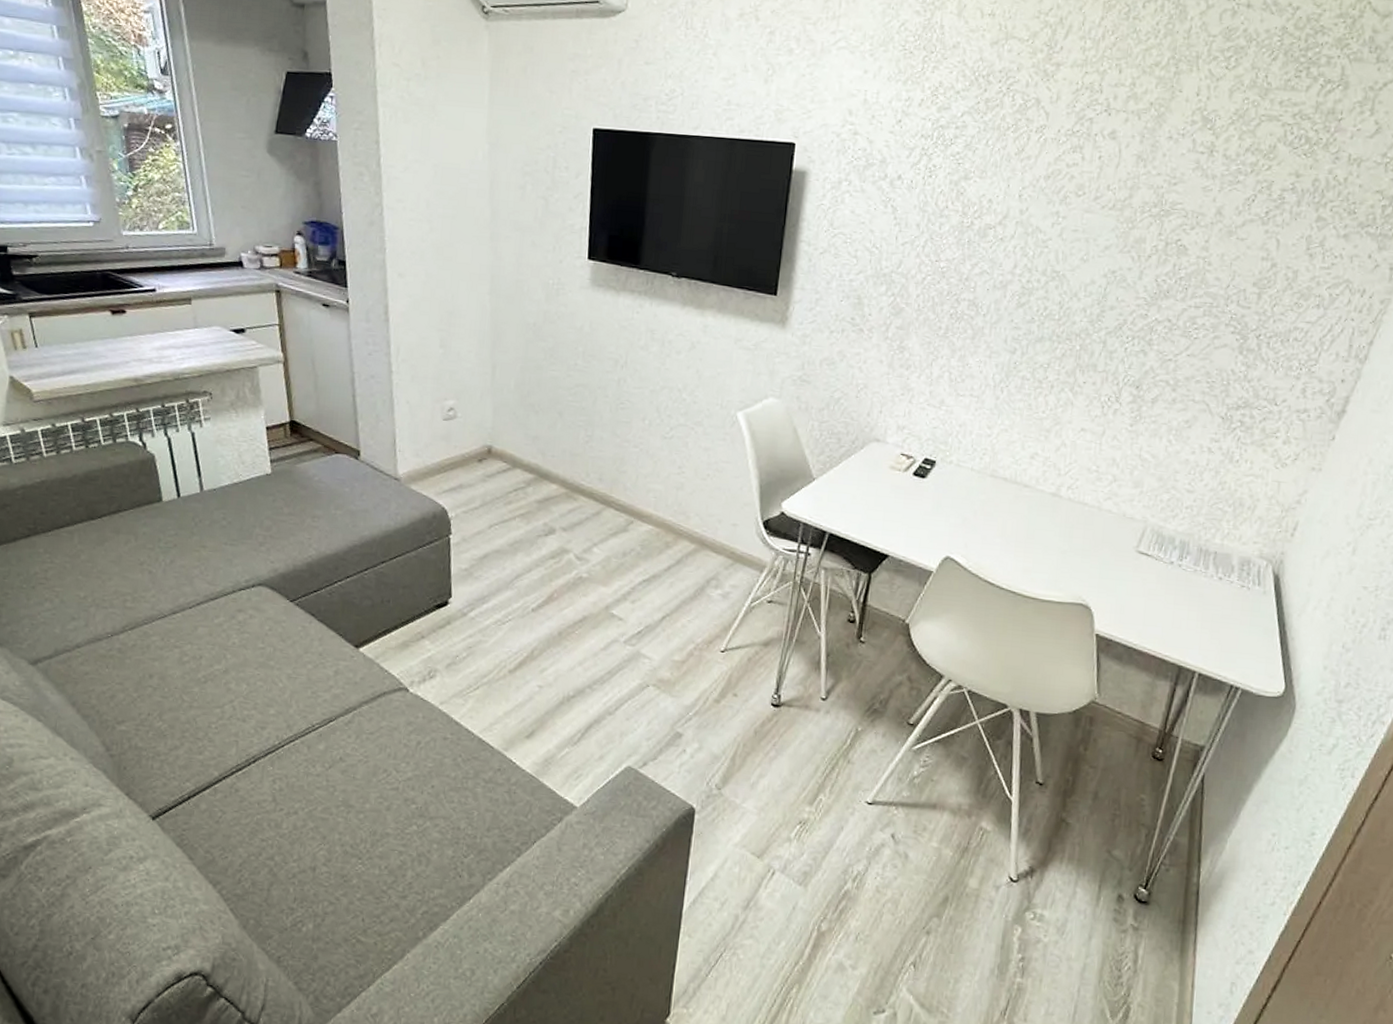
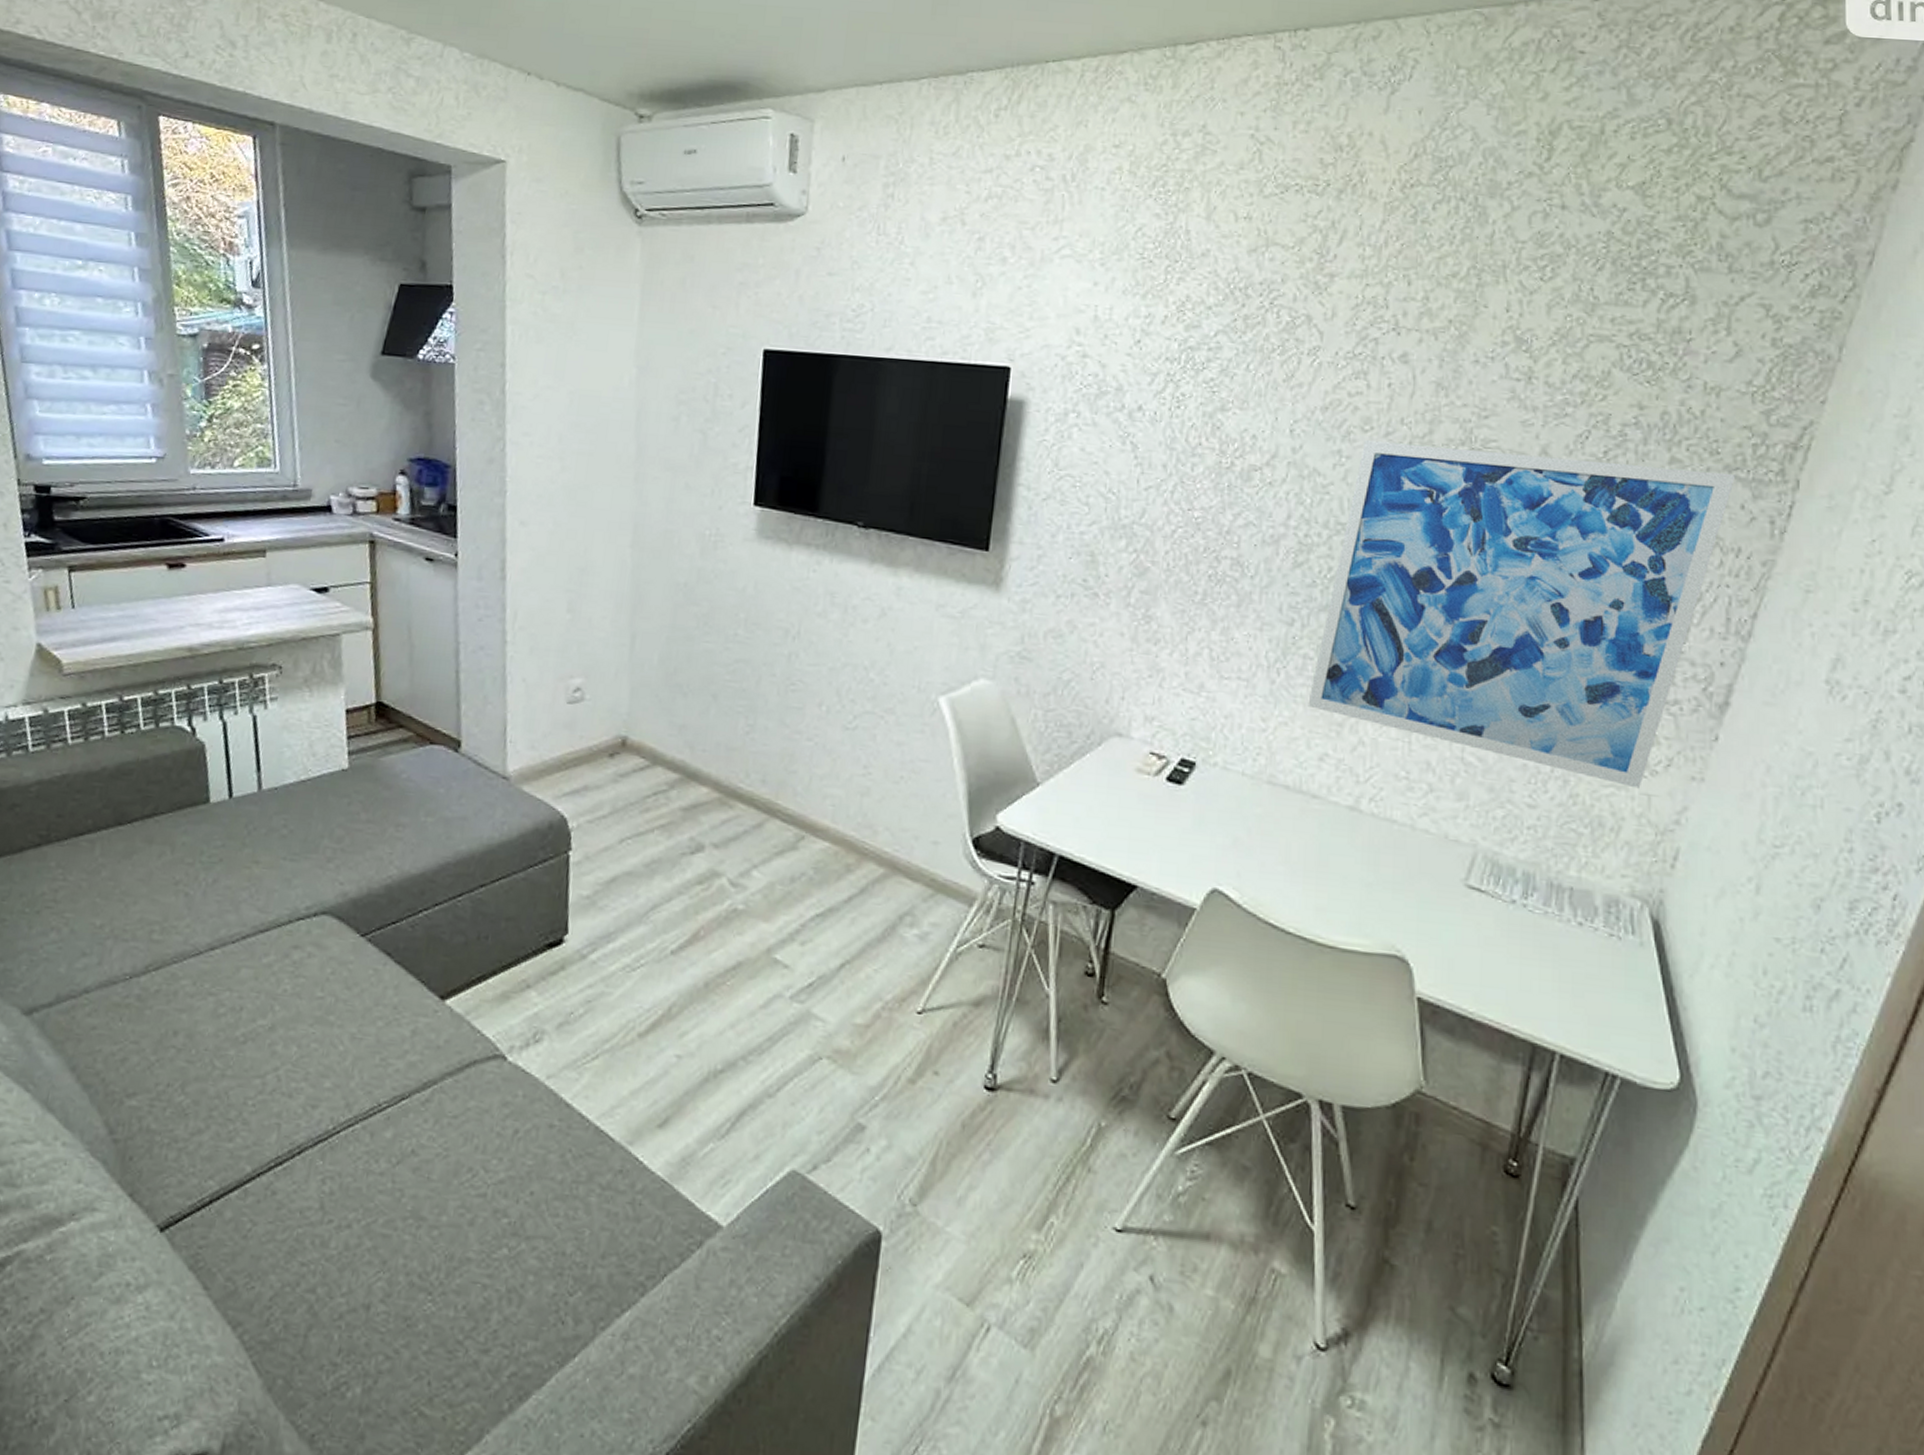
wall art: none [1024,203,1367,477] -> present [1308,440,1736,789]

